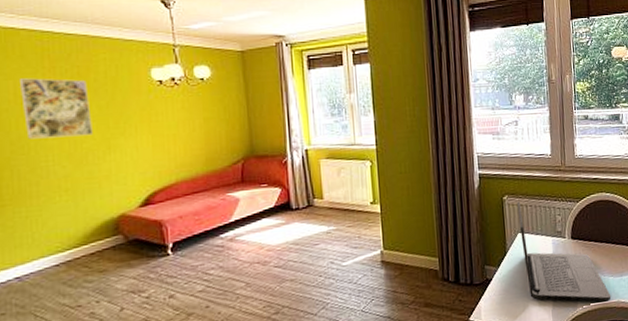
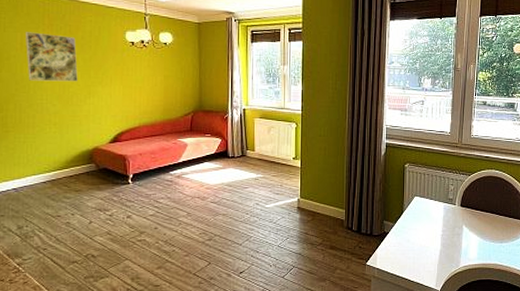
laptop: present [517,201,611,301] -> none [416,169,491,263]

